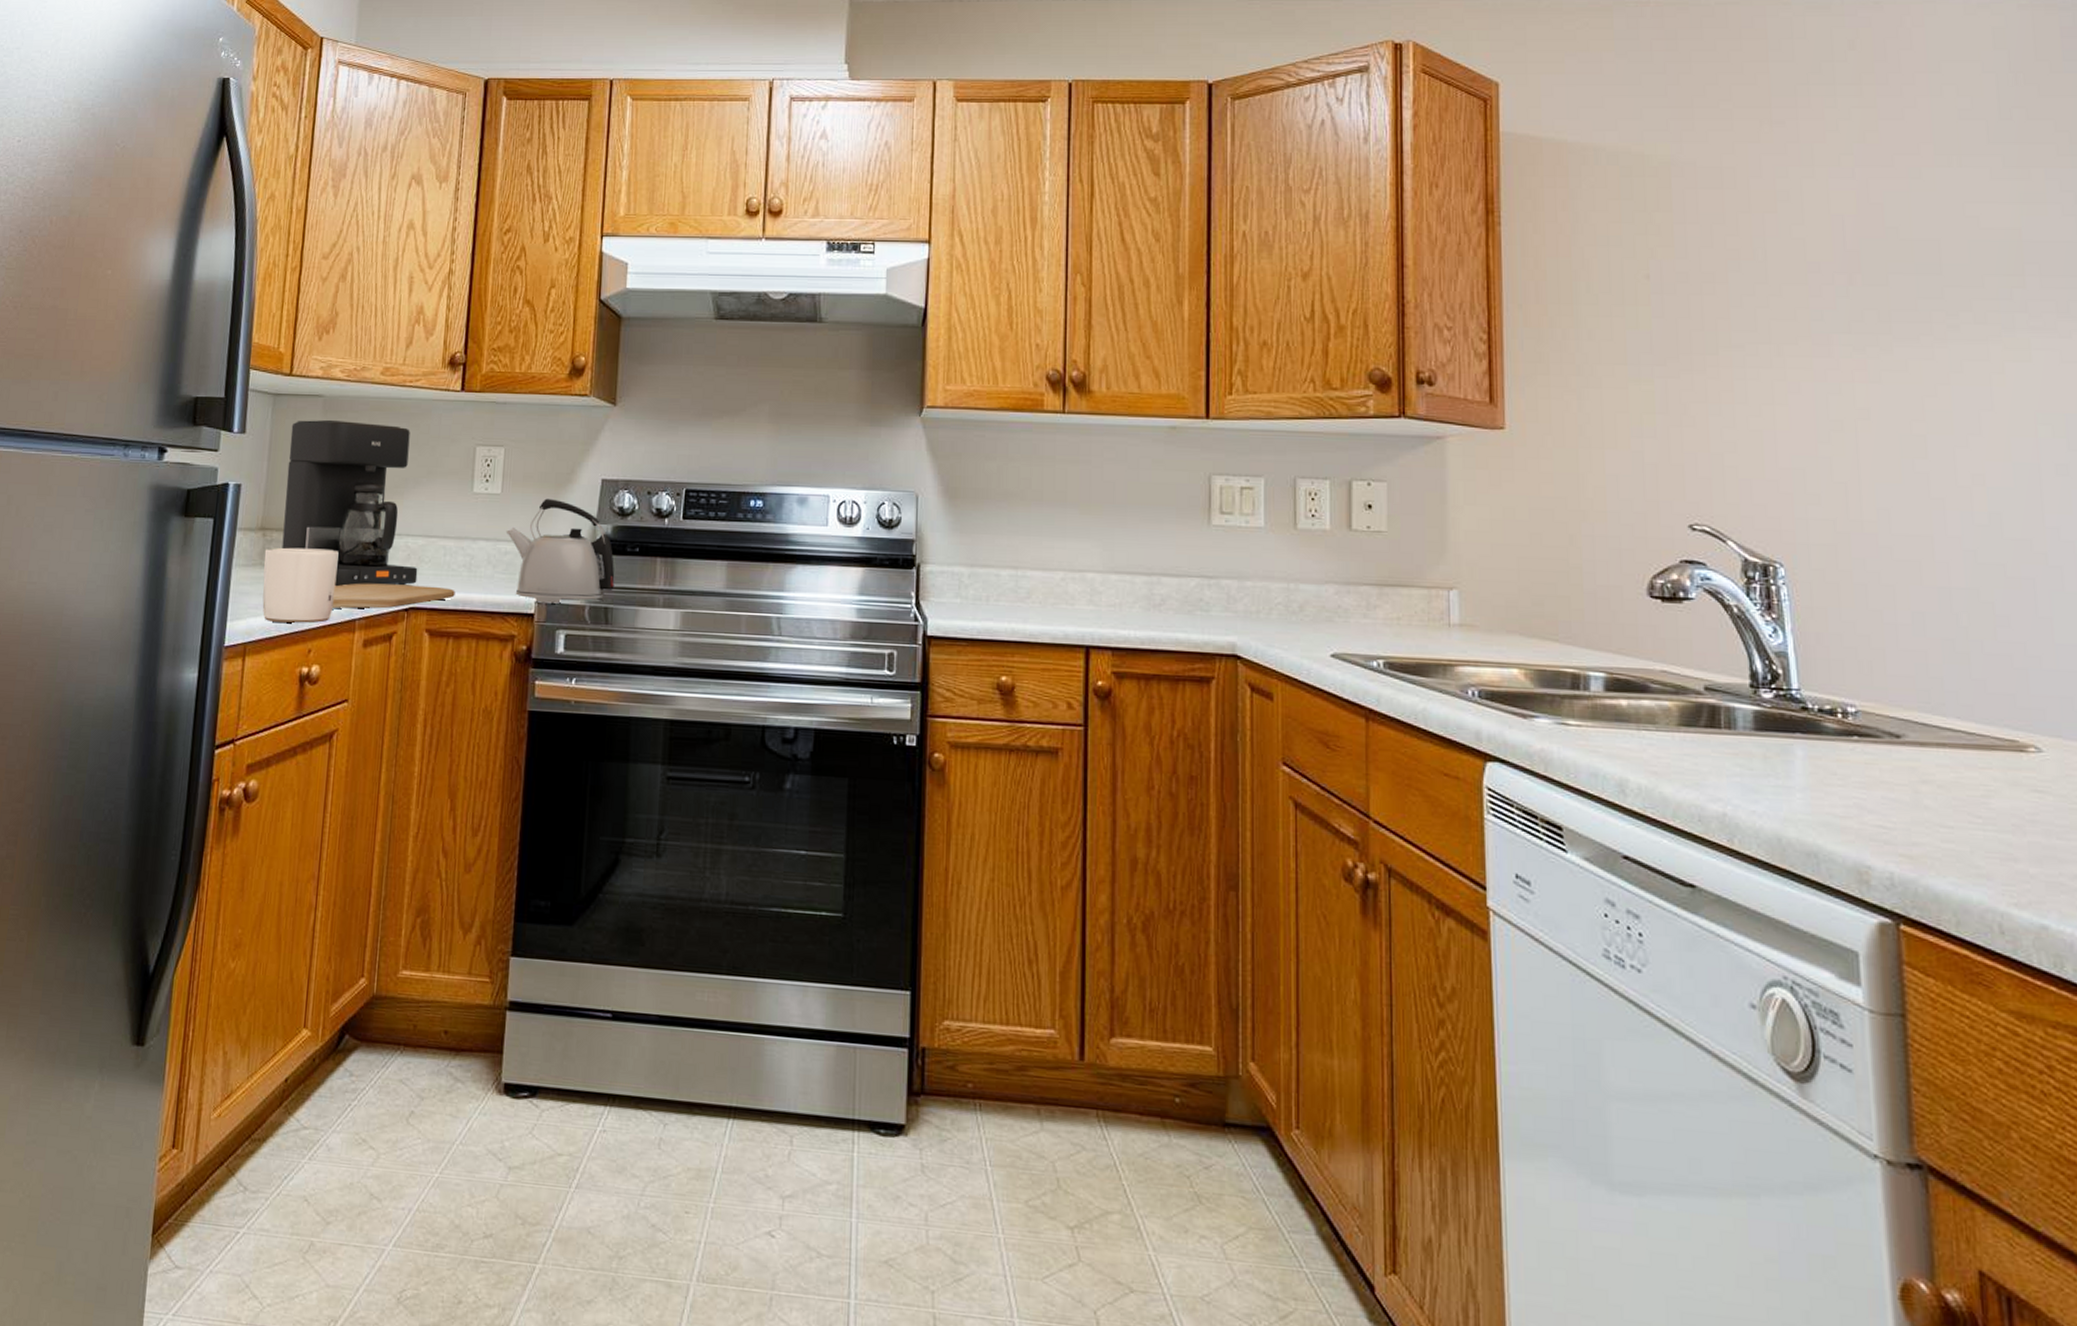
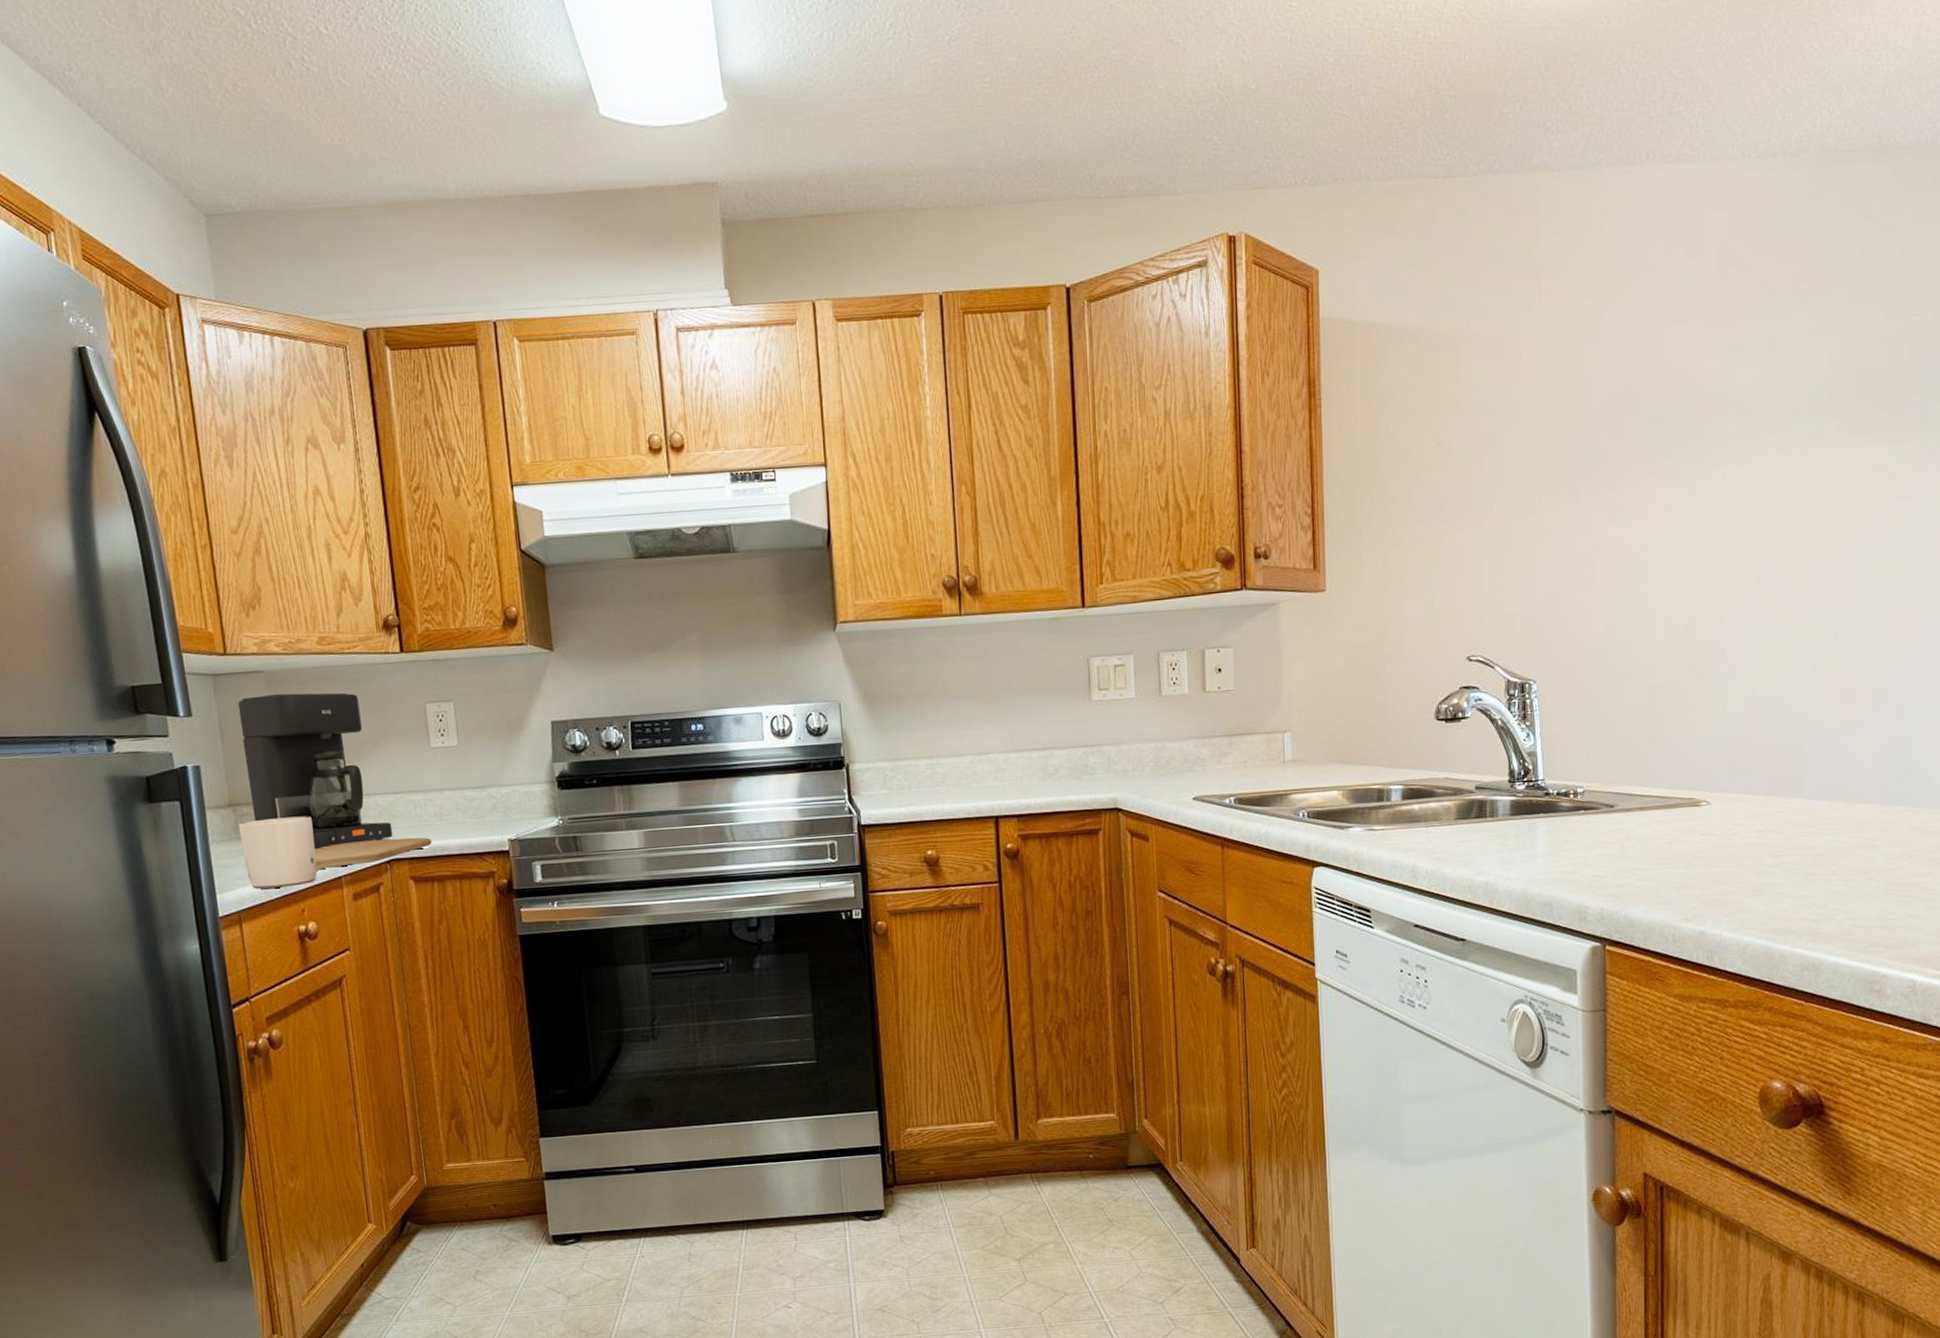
kettle: present [505,498,615,604] -> none [468,744,579,840]

